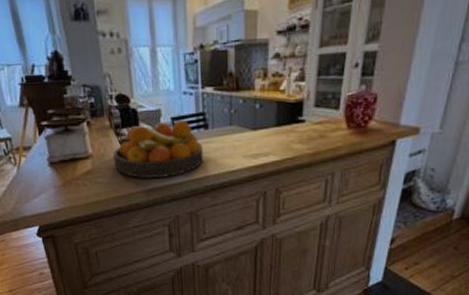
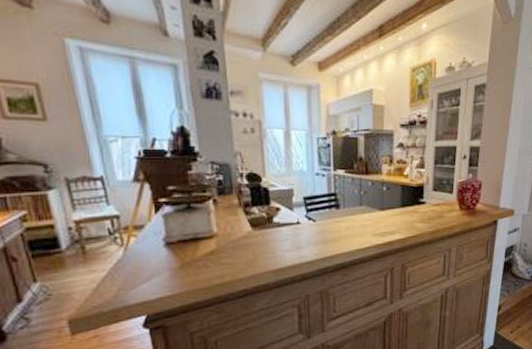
fruit bowl: present [112,120,203,179] -> none [240,200,334,258]

